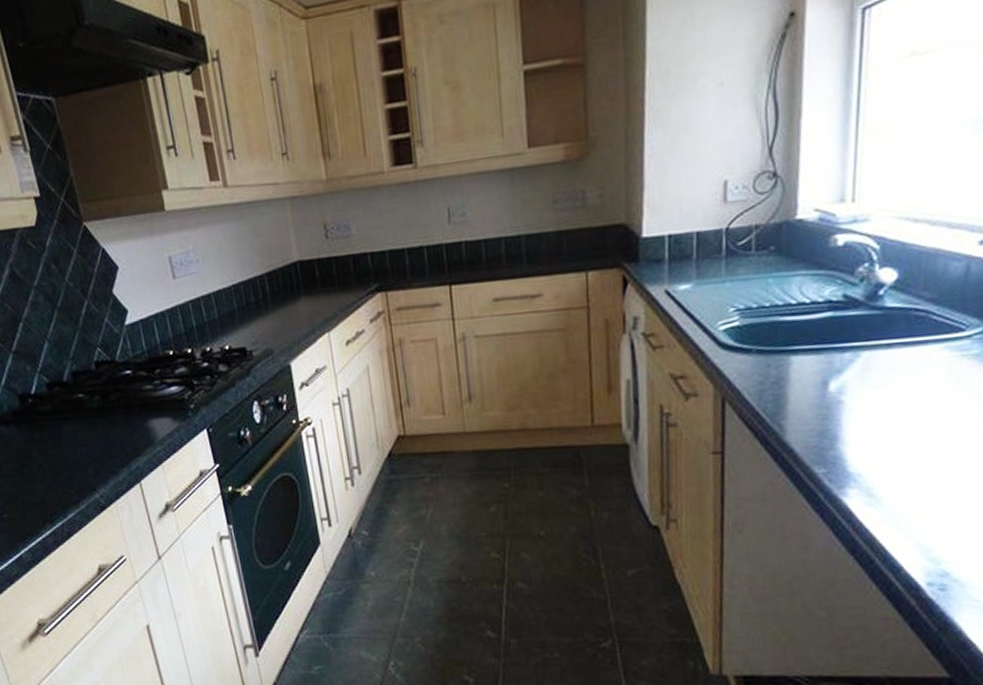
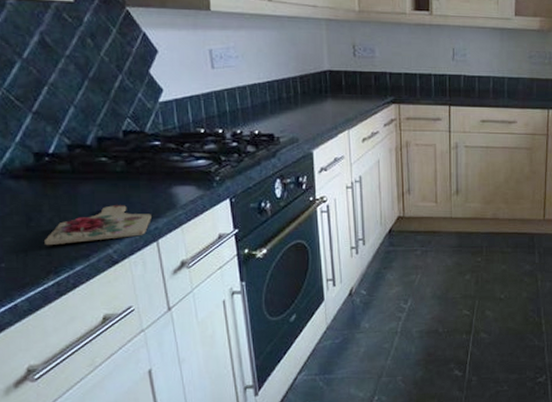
cutting board: none [38,444,132,493] -> present [45,205,151,246]

